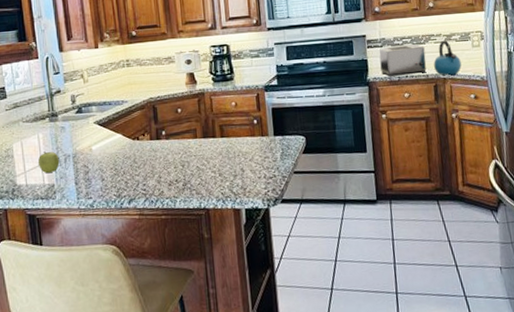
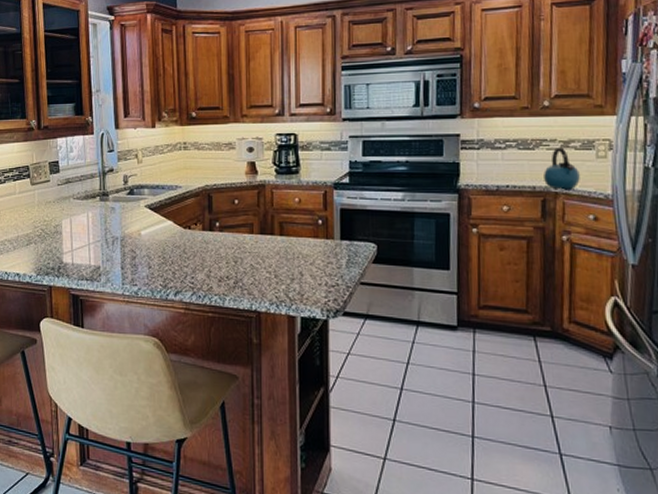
fruit: present [38,151,60,174] -> none [86,231,107,255]
toaster: present [378,44,427,78] -> none [474,149,534,186]

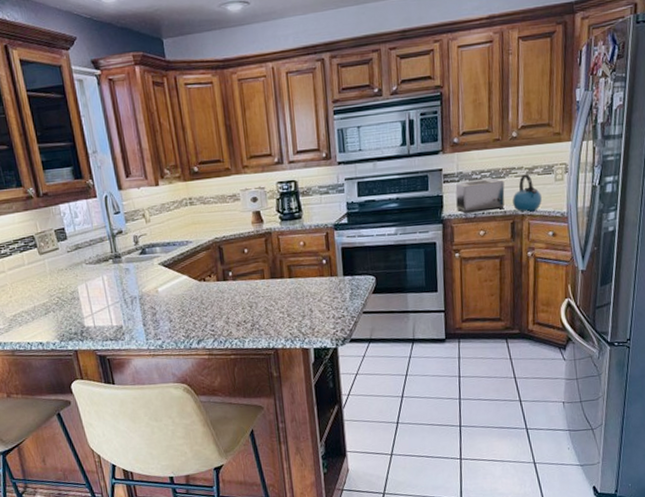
toaster: none [474,149,534,186] -> present [455,178,505,215]

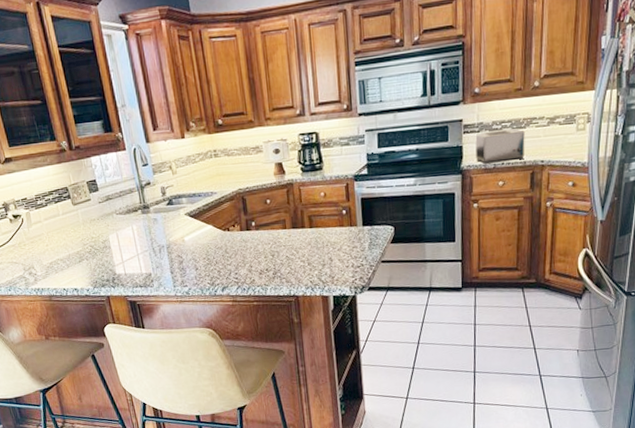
kettle: present [513,174,542,212] -> none [533,124,563,163]

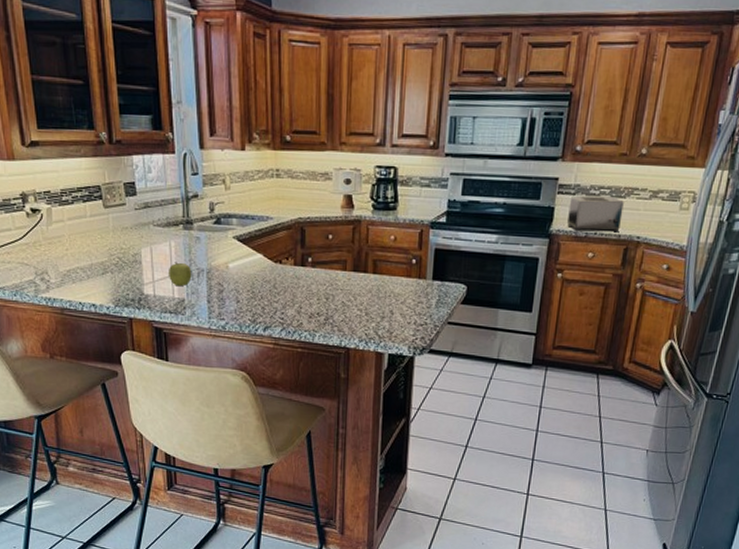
fruit: none [134,242,155,264] -> present [169,262,192,287]

